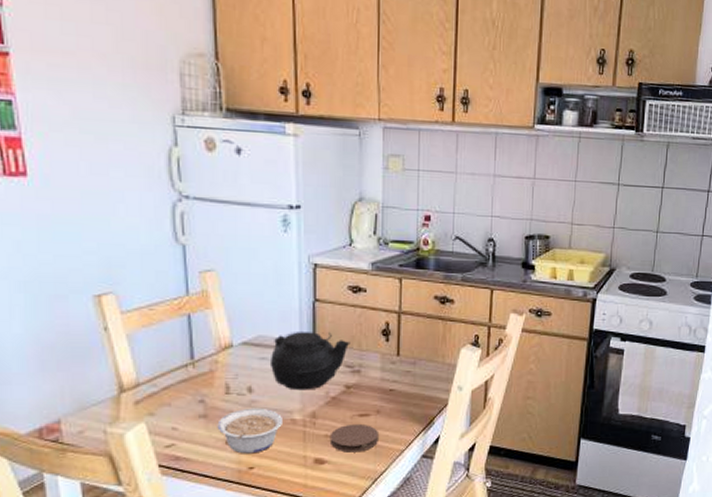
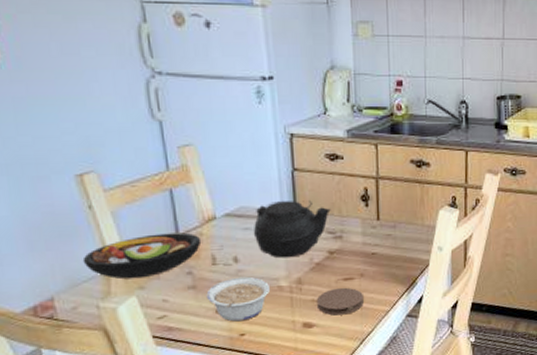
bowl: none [93,359,216,405] -> present [82,232,202,279]

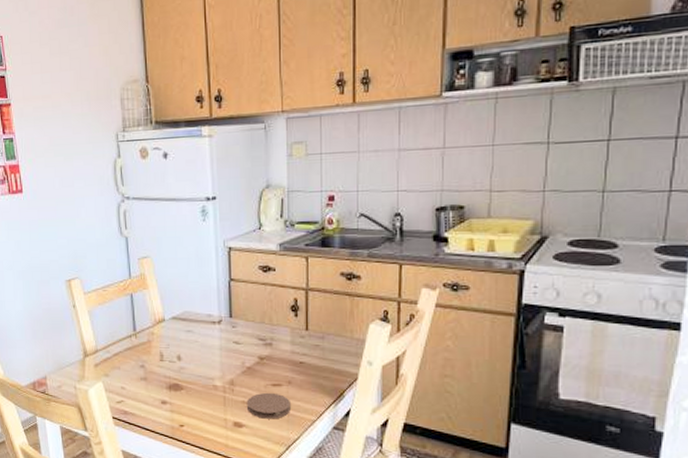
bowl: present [82,232,202,279] -> none [67,331,153,367]
legume: present [206,276,271,322] -> none [154,373,207,414]
teapot: present [253,200,331,258] -> none [194,307,262,360]

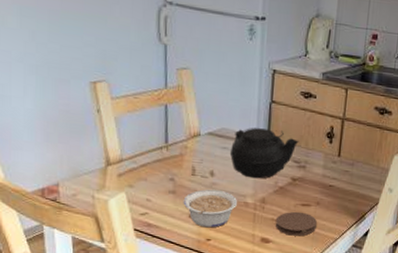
legume: none [154,373,207,414] -> present [183,189,238,228]
teapot: none [194,307,262,360] -> present [229,127,299,179]

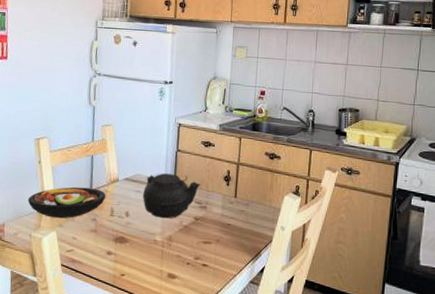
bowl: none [86,141,186,178] -> present [27,187,106,219]
legume: present [183,189,238,228] -> none [102,228,149,264]
coaster: present [276,211,317,236] -> none [181,248,217,272]

